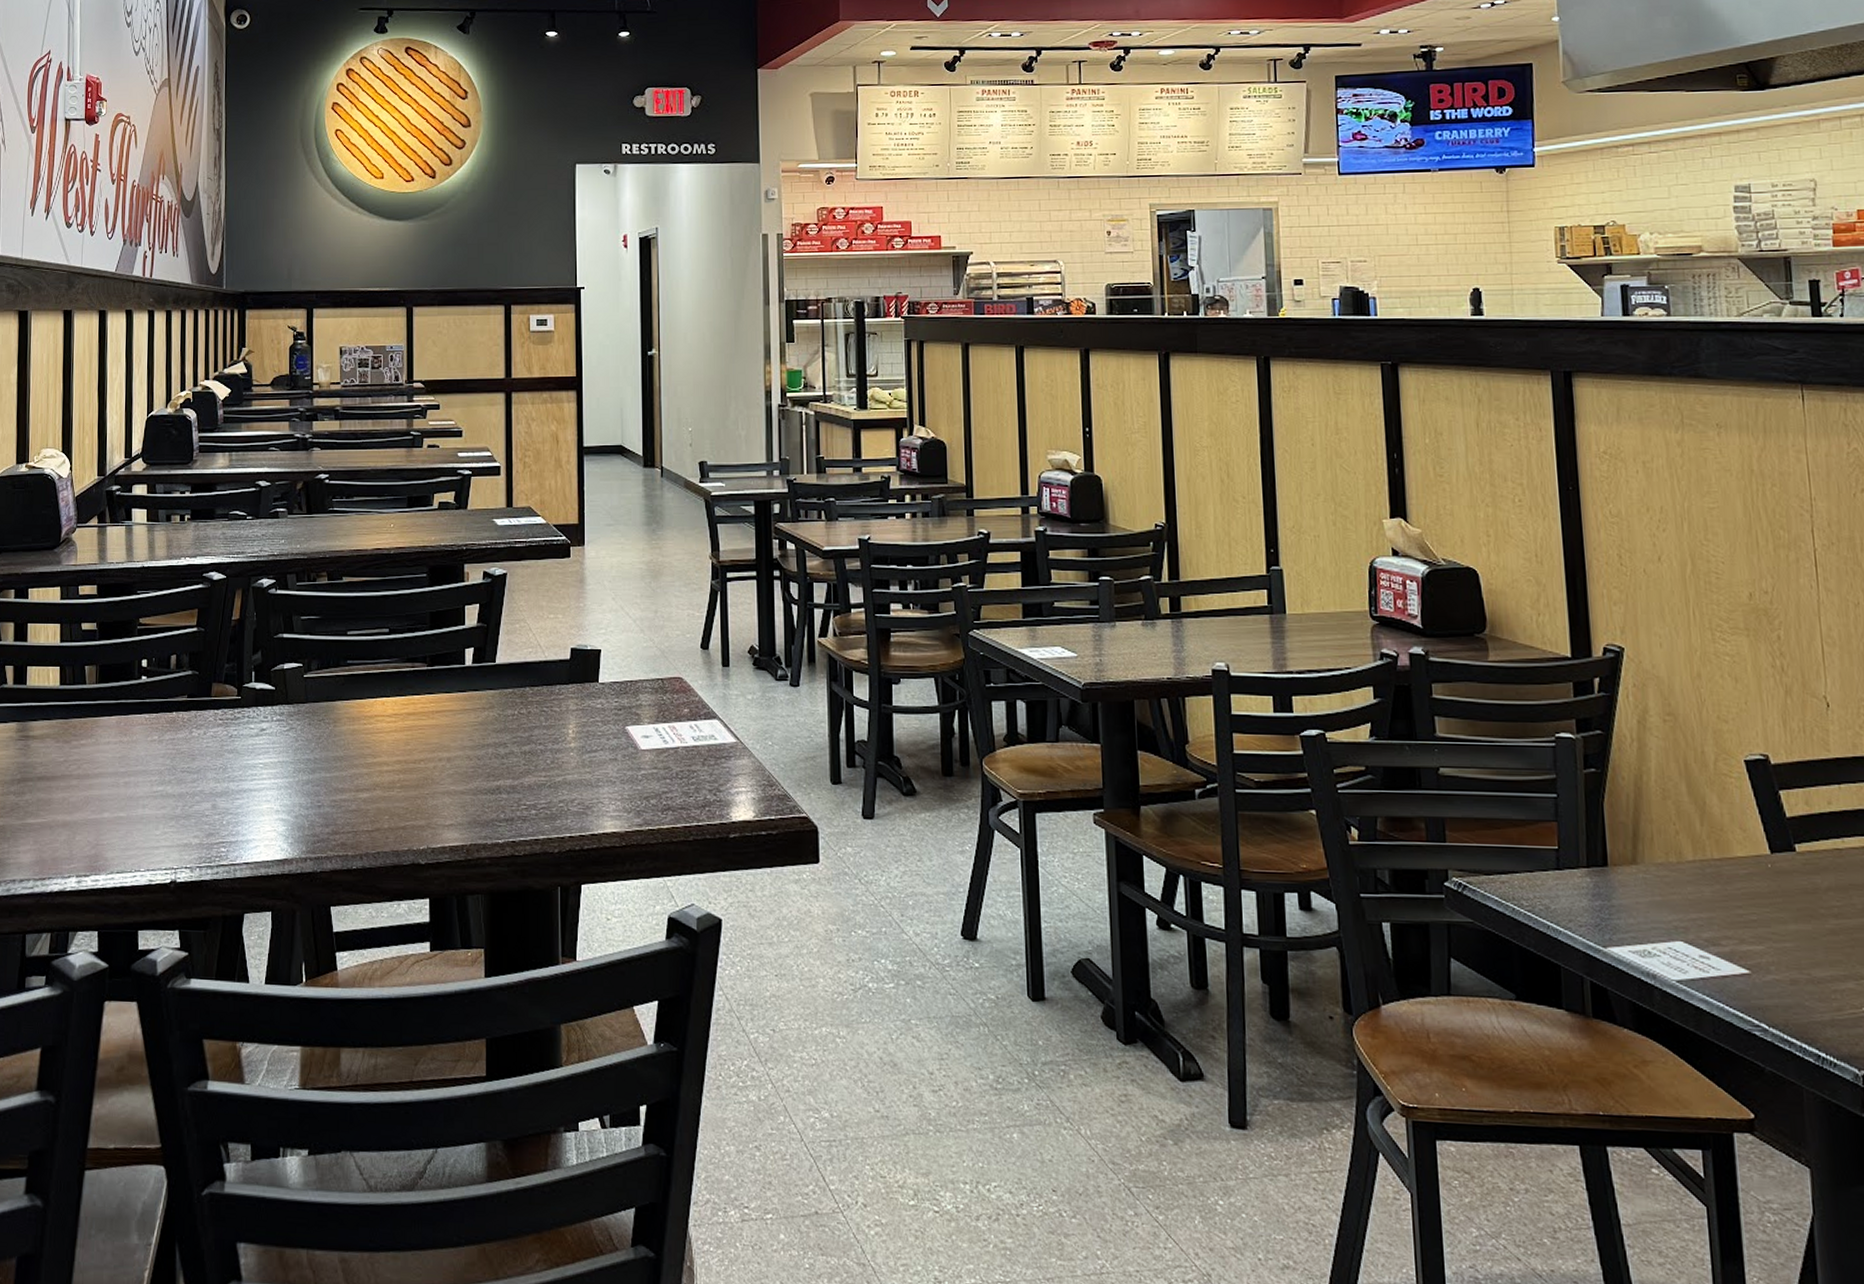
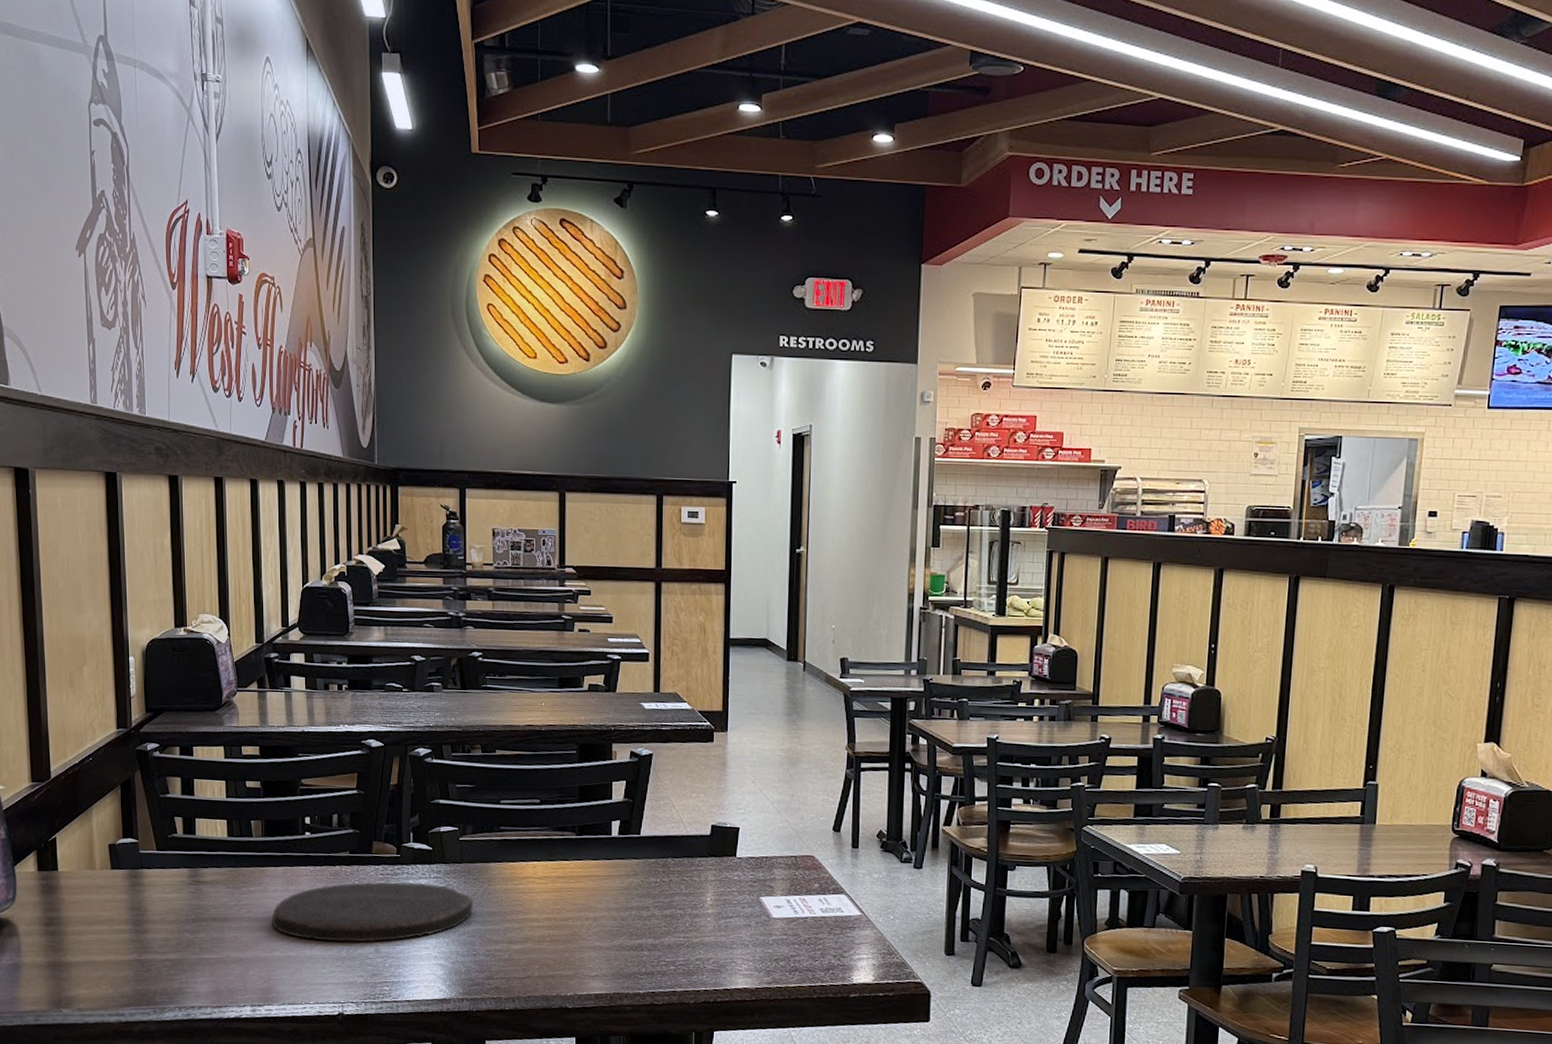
plate: none [102,726,318,799] -> present [272,881,473,943]

